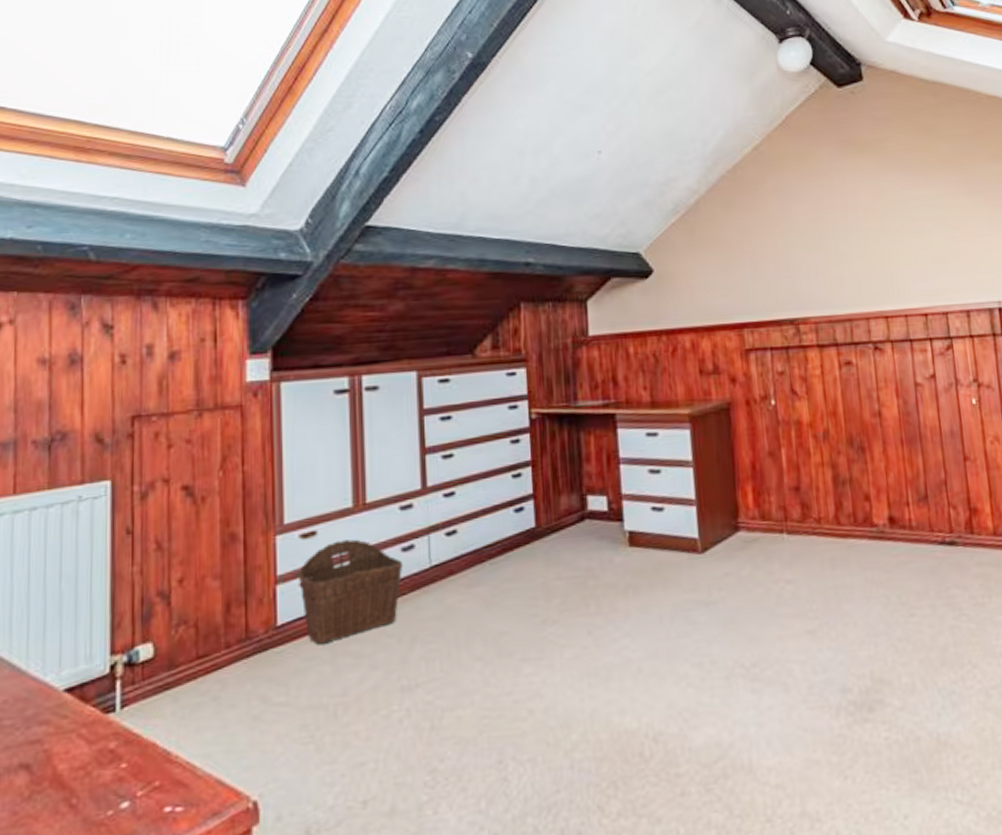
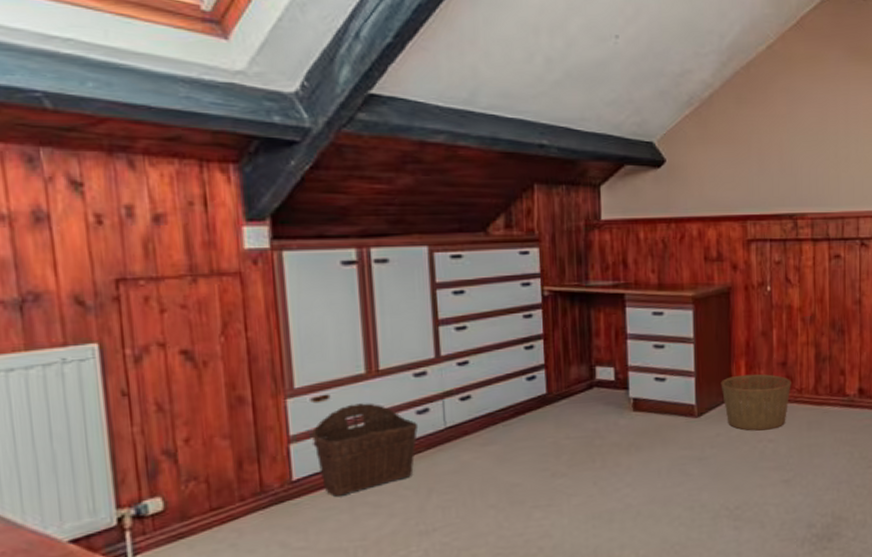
basket: none [725,501,808,570] -> present [721,374,791,431]

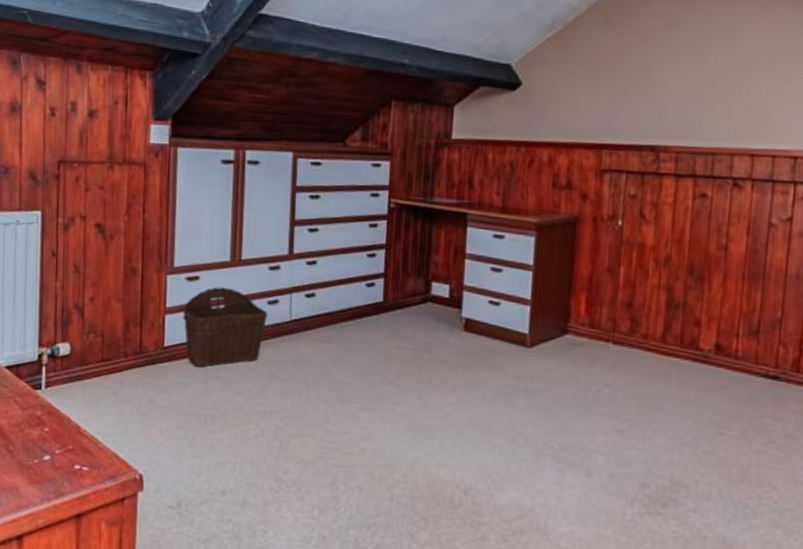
basket: present [721,374,791,431] -> none [557,310,636,373]

